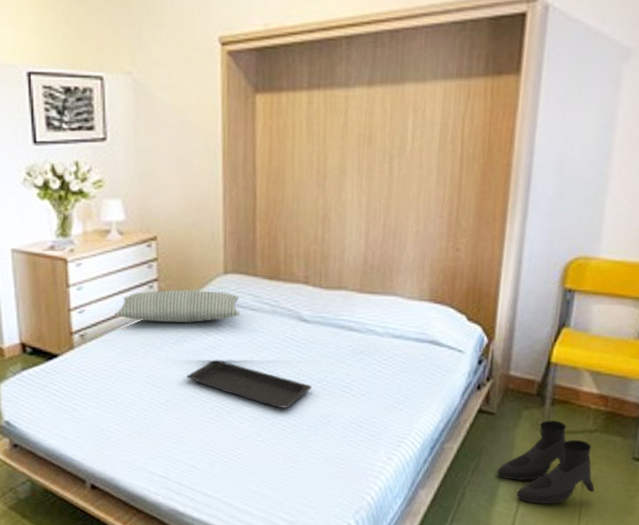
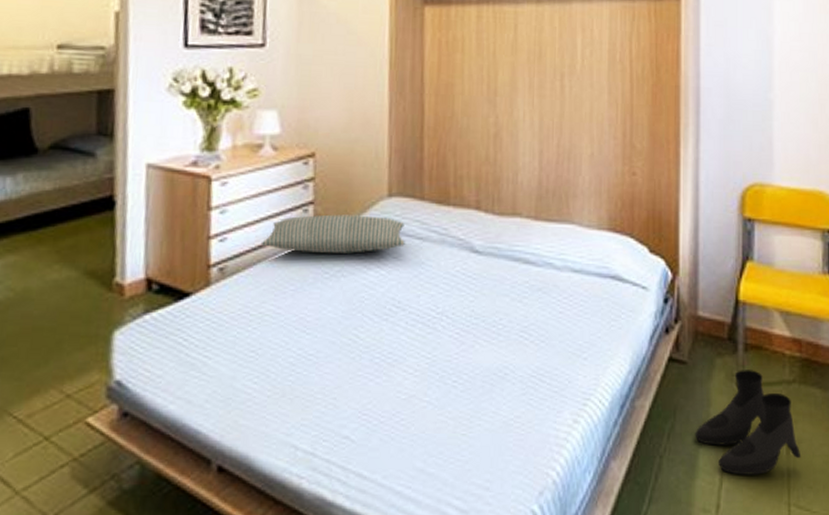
serving tray: present [187,359,312,408] -> none [342,298,486,359]

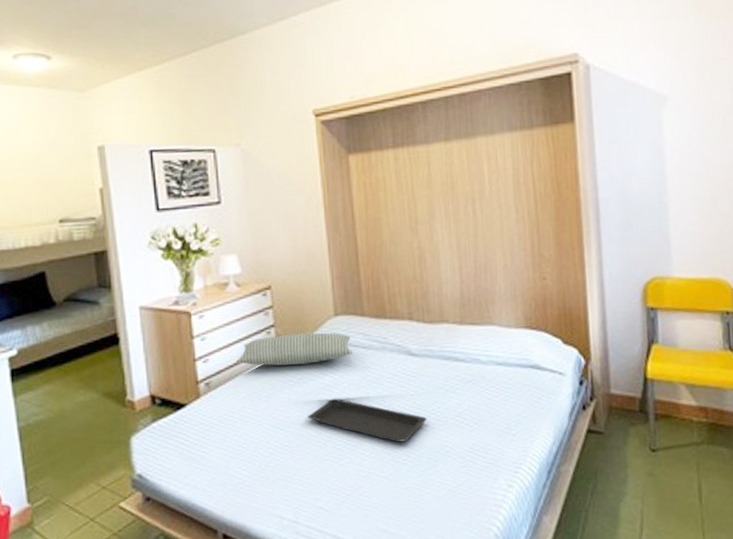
serving tray: none [342,298,486,359] -> present [308,398,427,442]
boots: present [695,370,801,475] -> none [615,435,713,523]

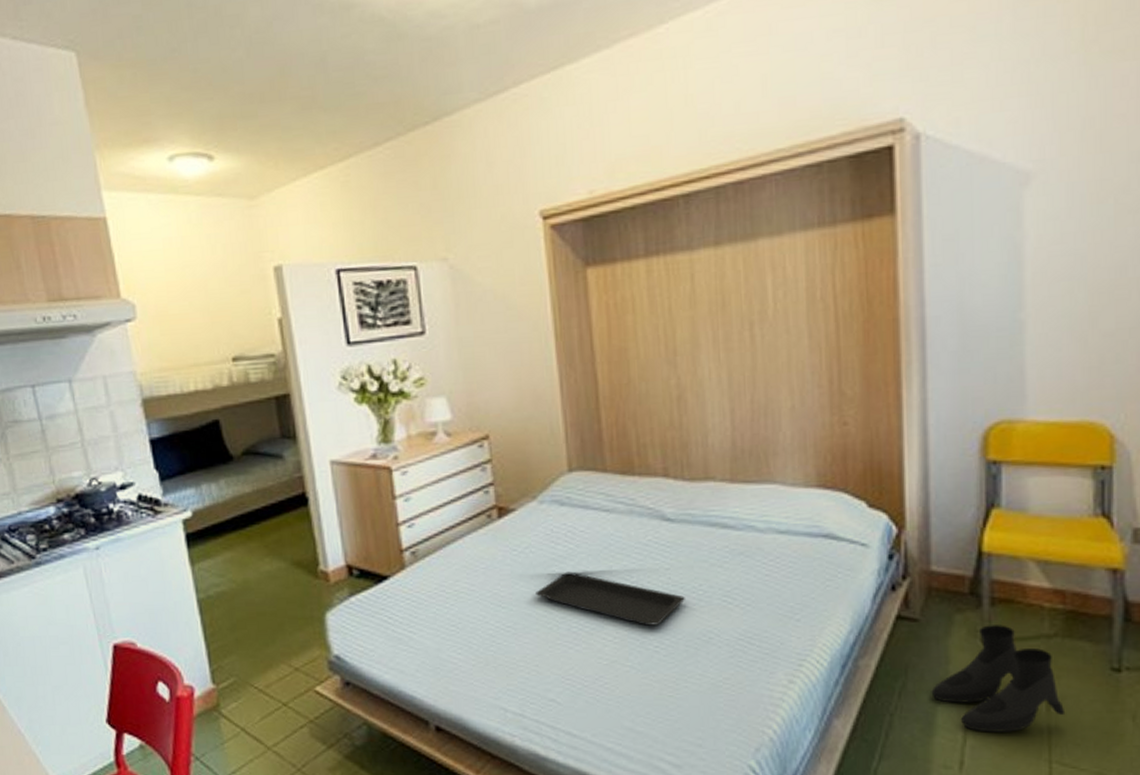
pillow: present [237,332,352,366] -> none [448,492,591,532]
boots: none [615,435,713,523] -> present [931,625,1066,732]

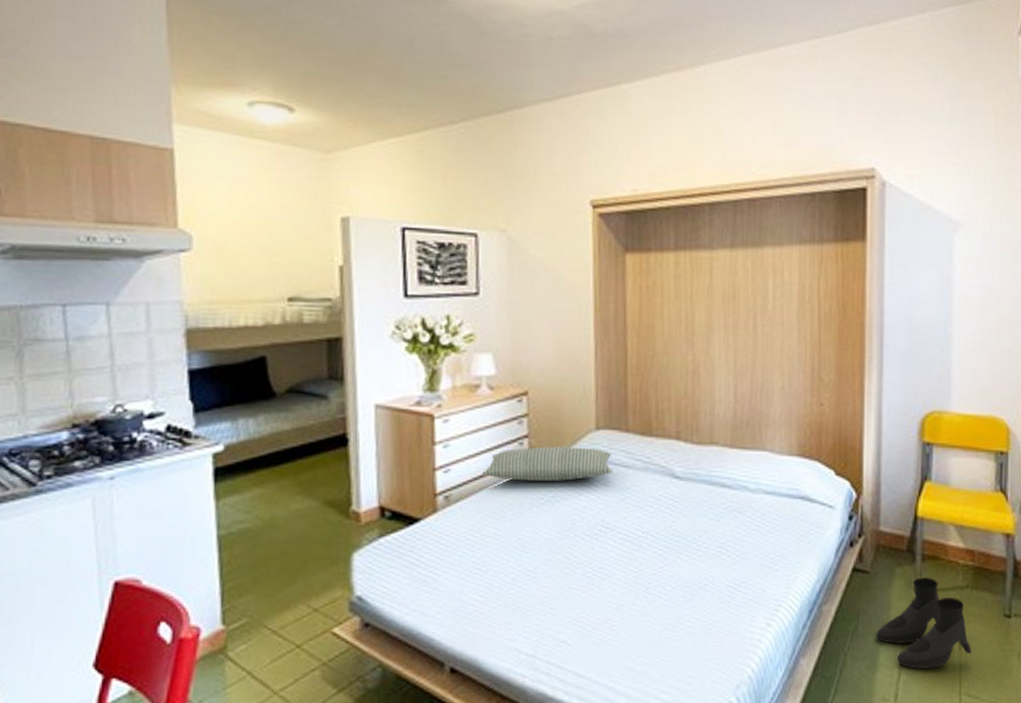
pillow: none [448,492,591,532] -> present [482,446,612,481]
serving tray: present [536,571,685,626] -> none [557,521,687,572]

